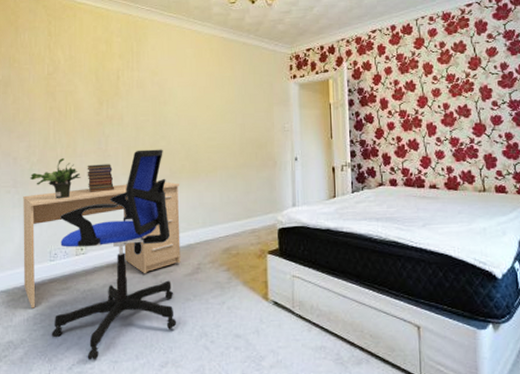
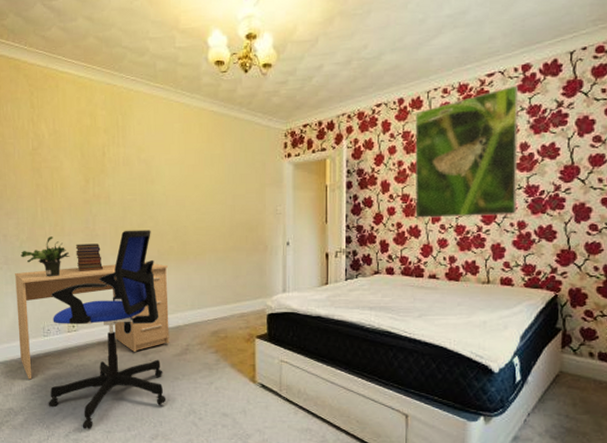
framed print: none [407,13,503,132] -> present [415,85,519,218]

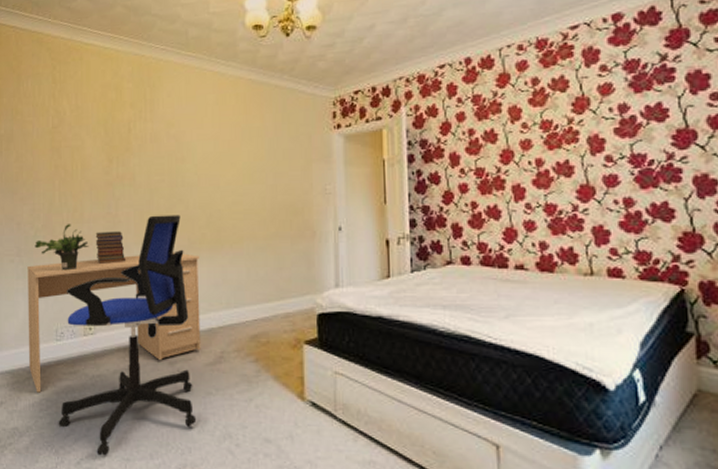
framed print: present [415,85,519,218] -> none [486,37,620,196]

